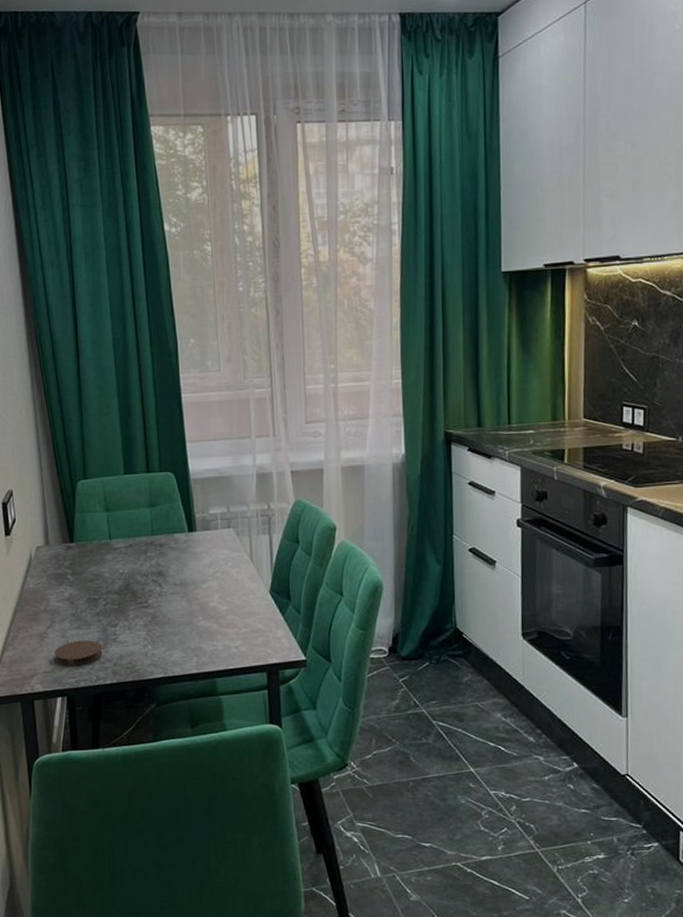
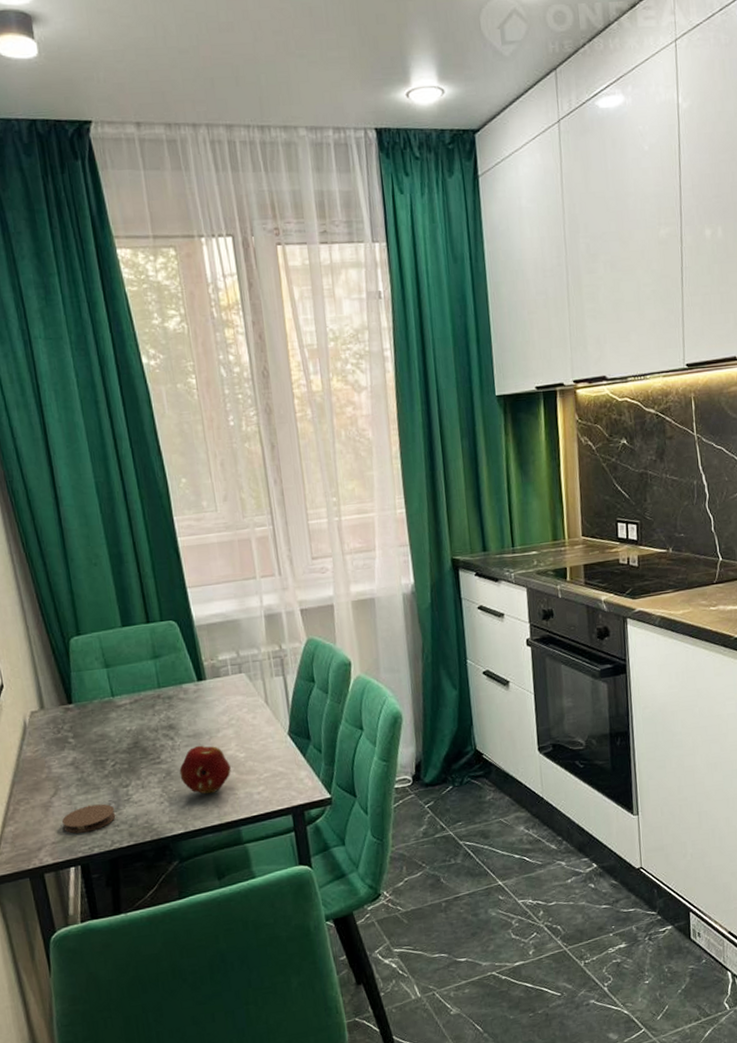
fruit: none [164,594,212,642] -> present [179,745,231,794]

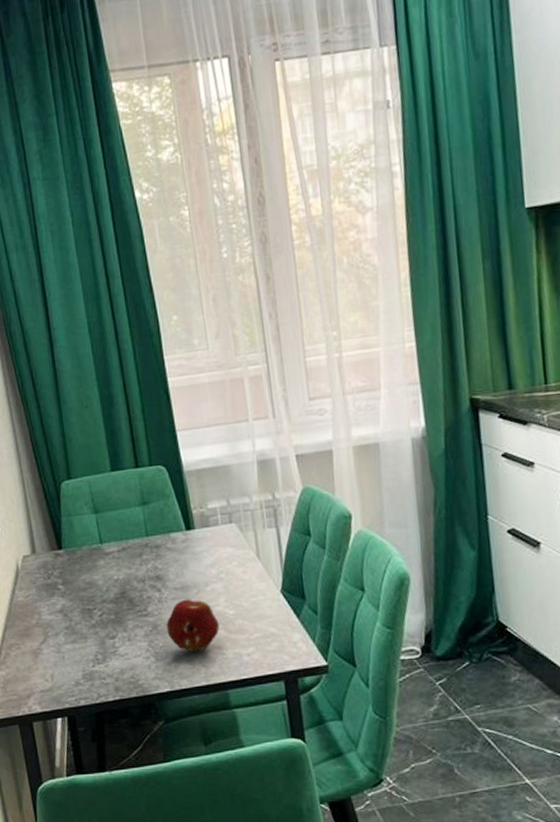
coaster: present [61,803,116,834] -> none [50,654,102,683]

